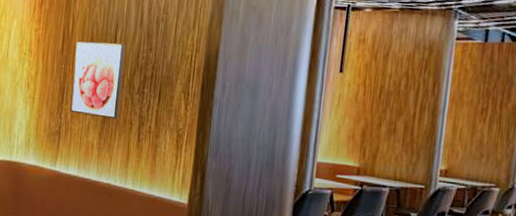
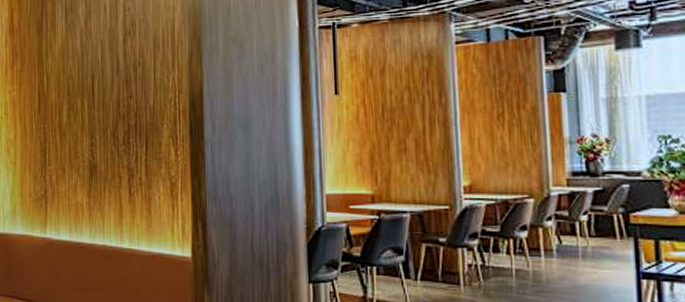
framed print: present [70,41,125,120] -> none [53,94,105,175]

